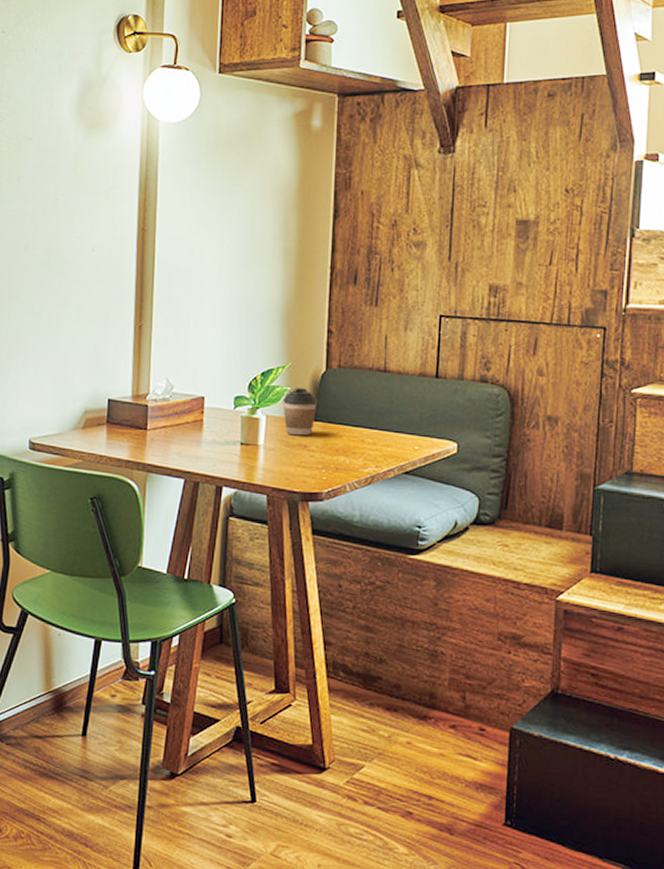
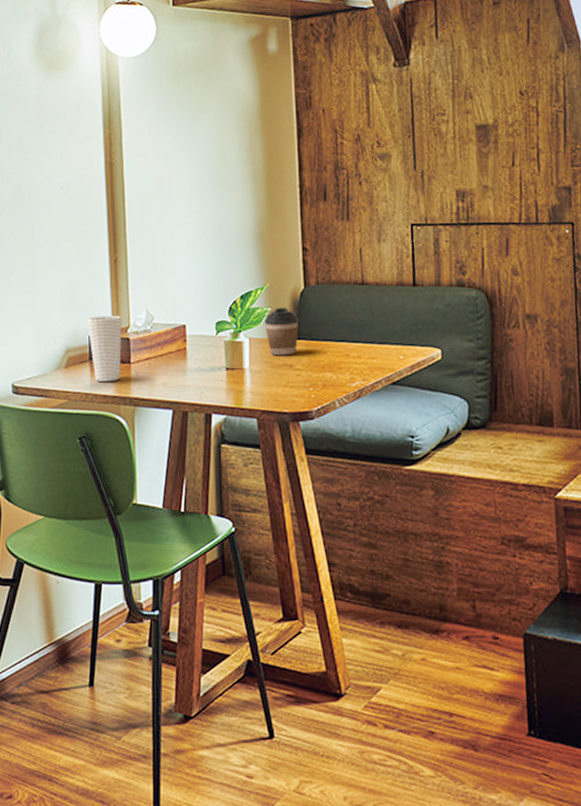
cup: none [107,380,142,446] -> present [86,315,122,381]

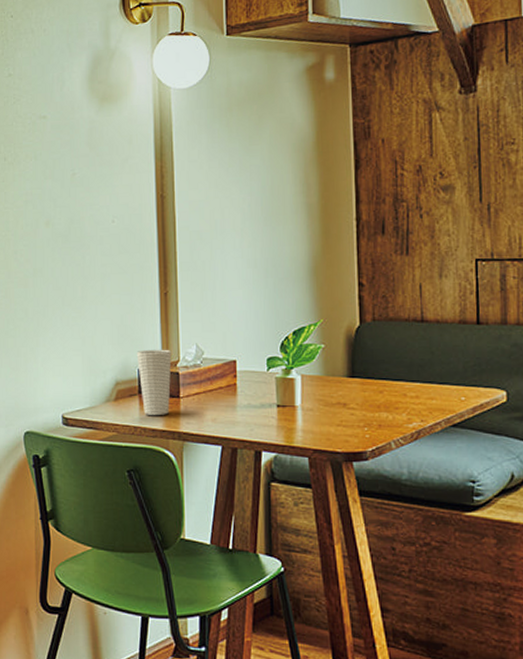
coffee cup: present [264,307,300,356] -> none [317,344,354,394]

